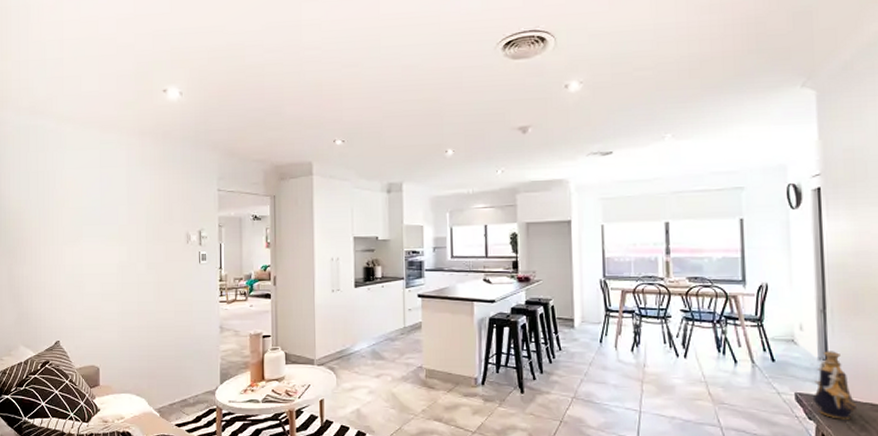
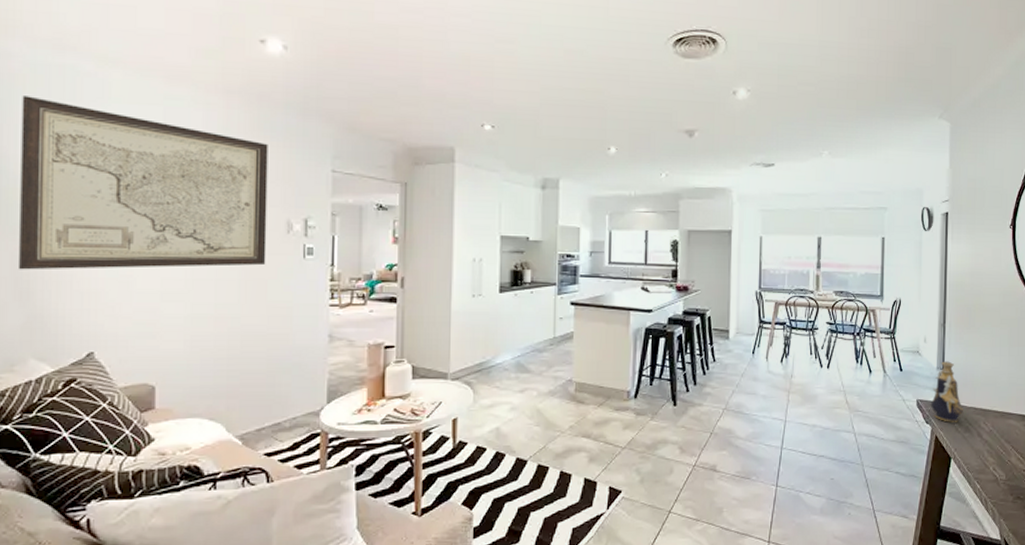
wall art: none [12,151,173,280] -> present [17,96,268,270]

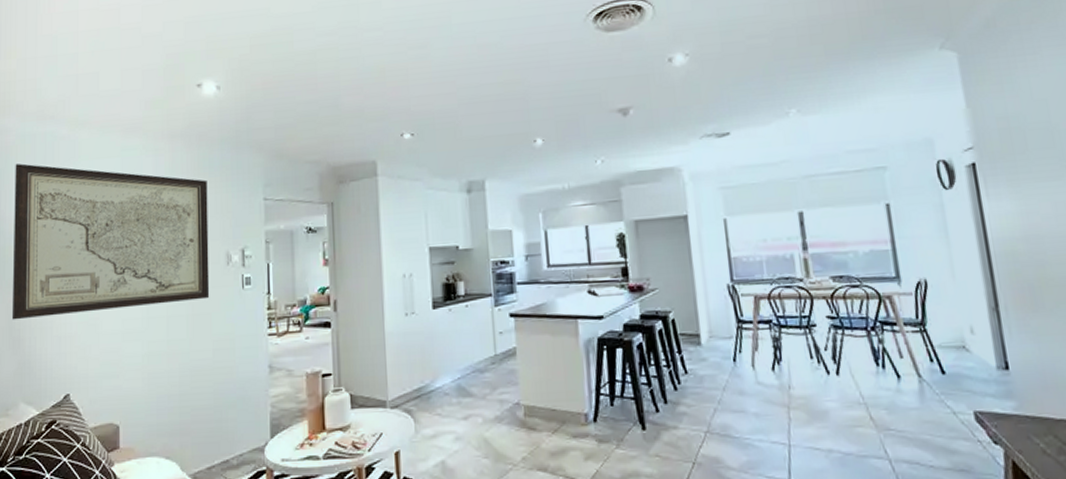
decorative vase: present [930,361,963,422] -> none [995,357,1050,442]

